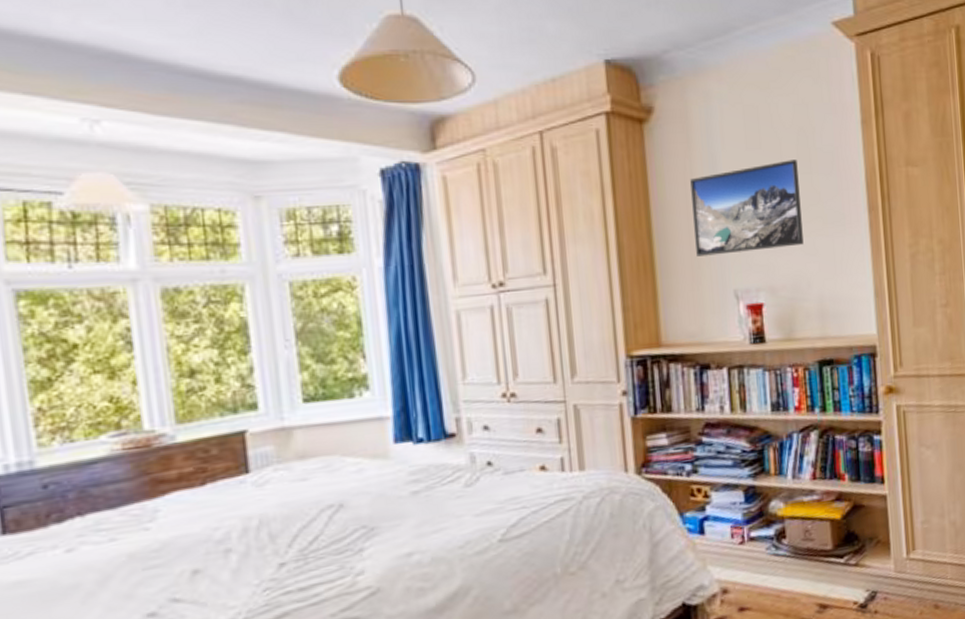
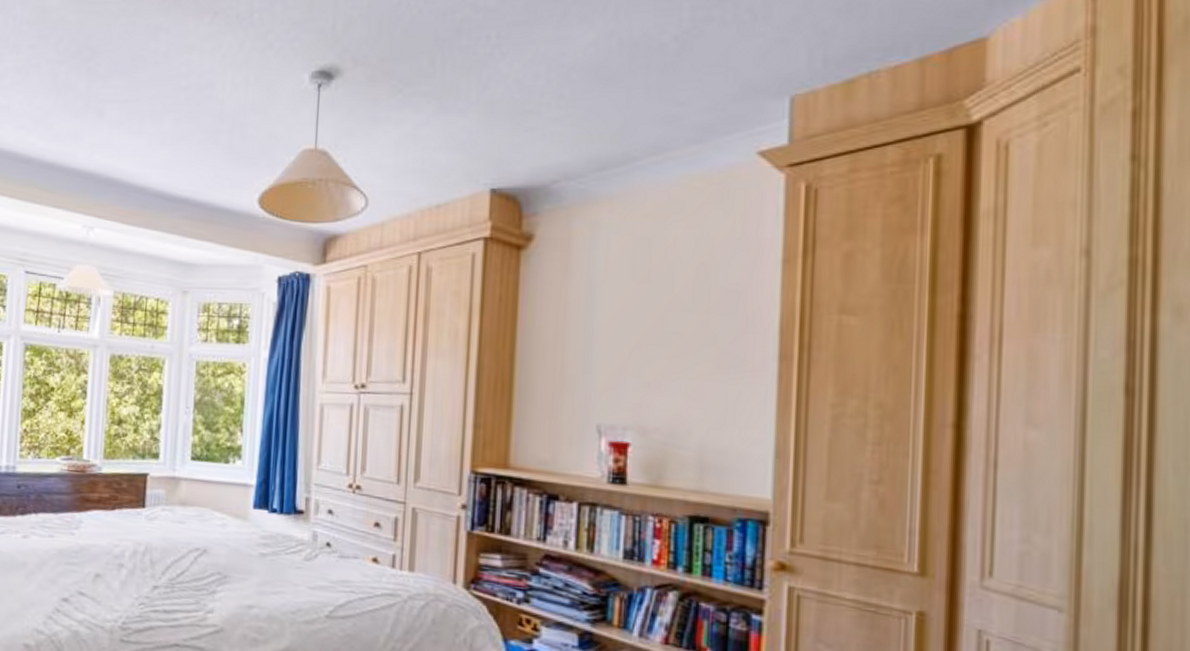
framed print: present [689,159,804,257] -> none [560,296,692,388]

